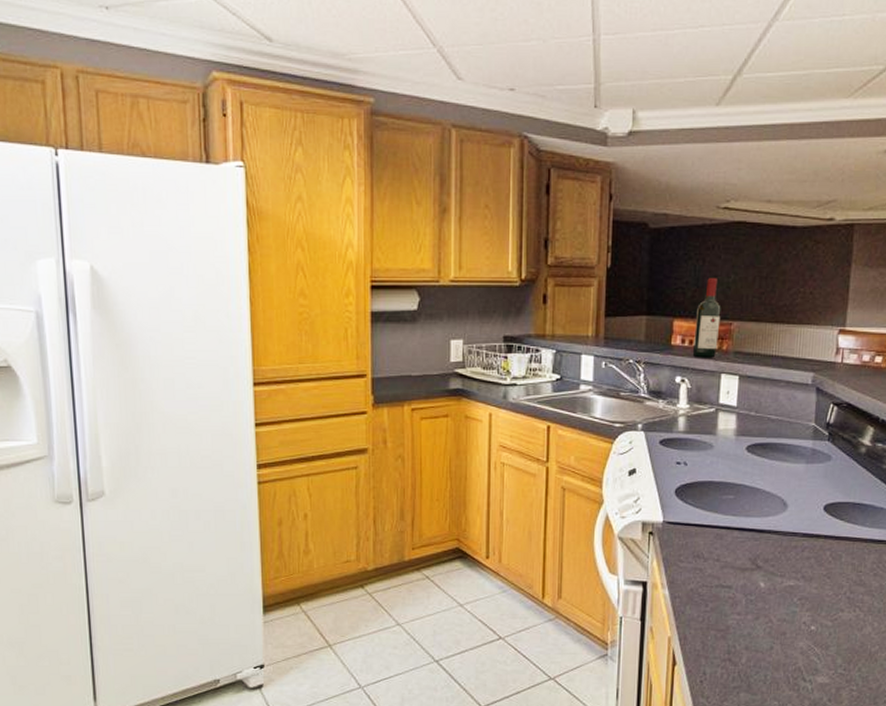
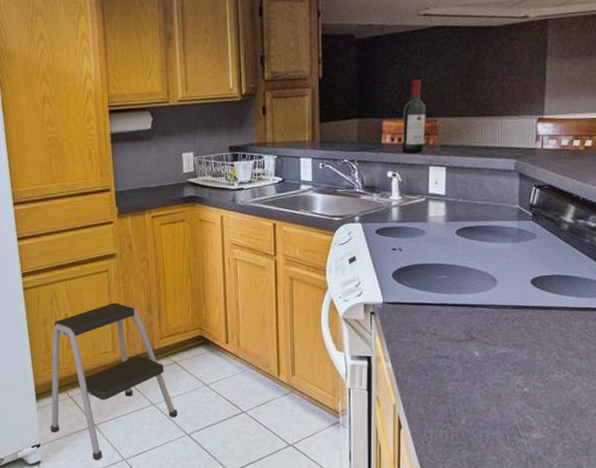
step stool: none [277,504,426,686] -> present [50,302,177,460]

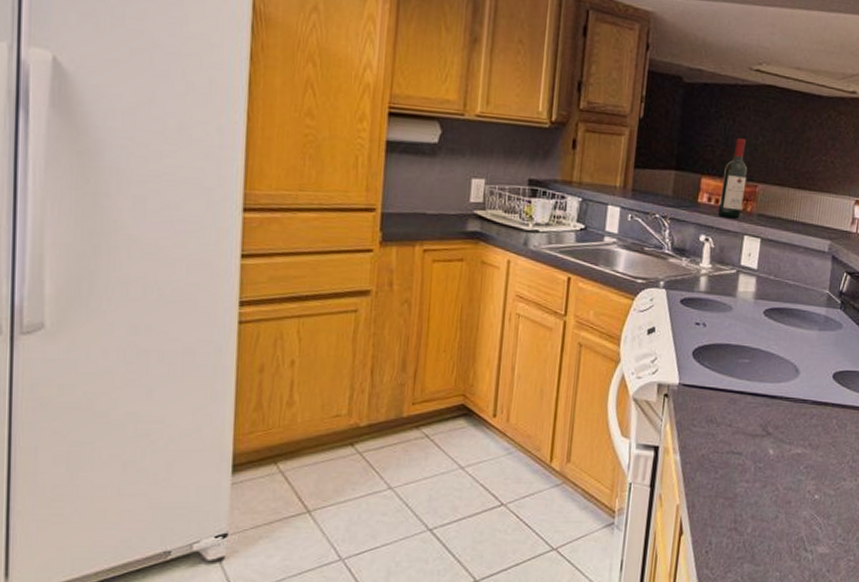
step stool: present [50,302,177,460] -> none [245,352,420,558]

